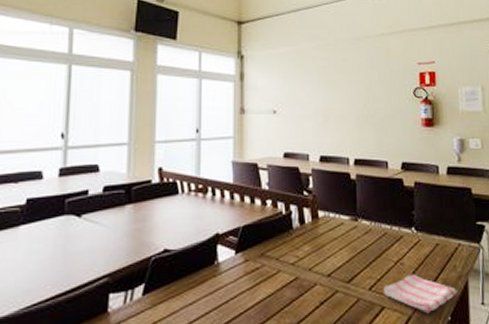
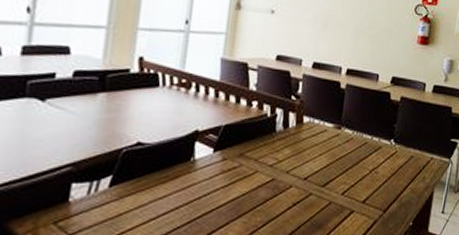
dish towel: present [384,274,457,314] -> none [355,182,422,219]

